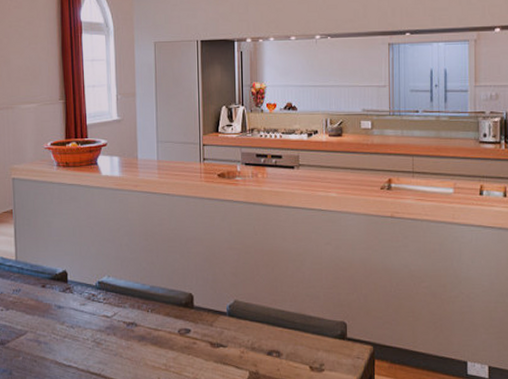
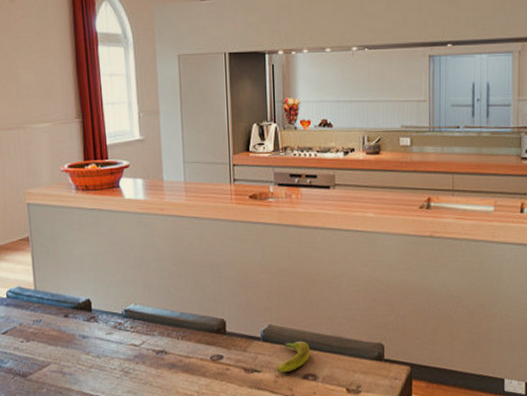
banana: none [242,317,275,347] -> present [277,341,311,372]

